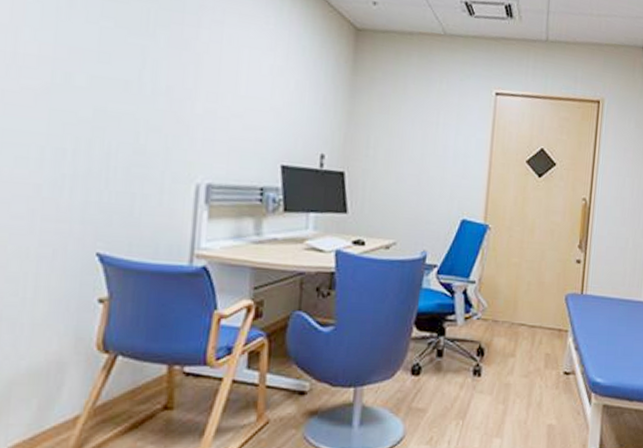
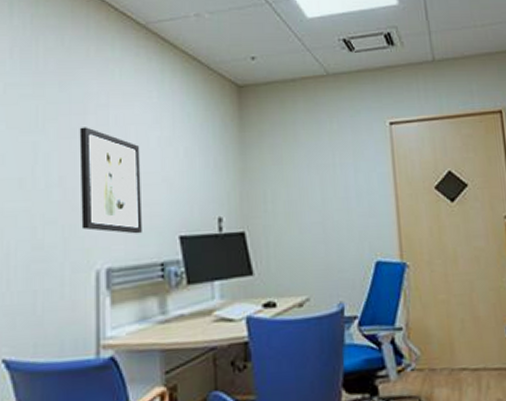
wall art: none [185,40,252,157] -> present [79,127,142,234]

